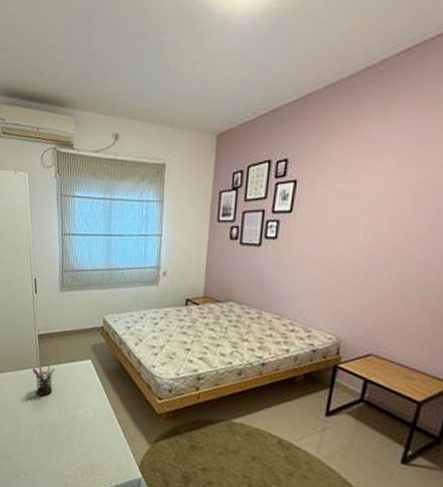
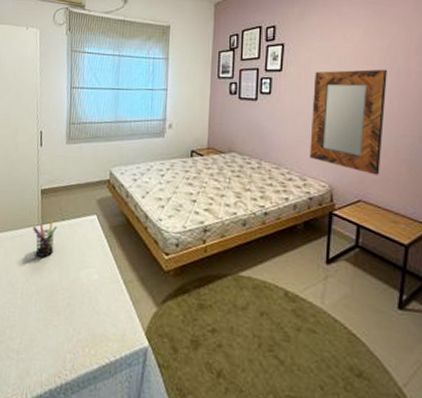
home mirror: none [317,207,422,328] -> present [310,69,387,175]

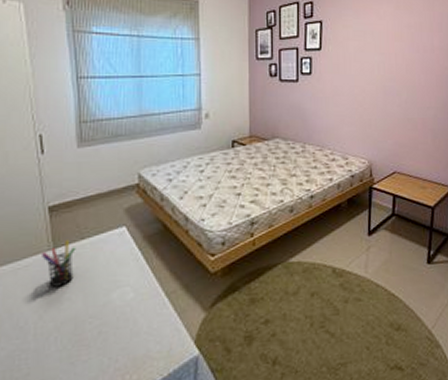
home mirror: present [310,69,387,175] -> none [350,45,415,147]

